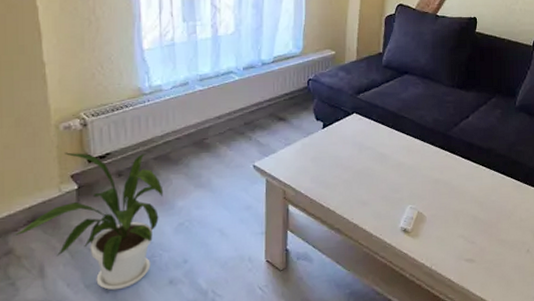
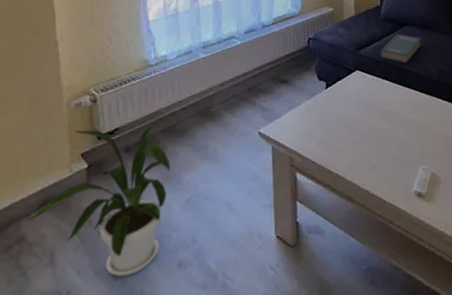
book: none [379,81,419,110] -> present [380,33,421,64]

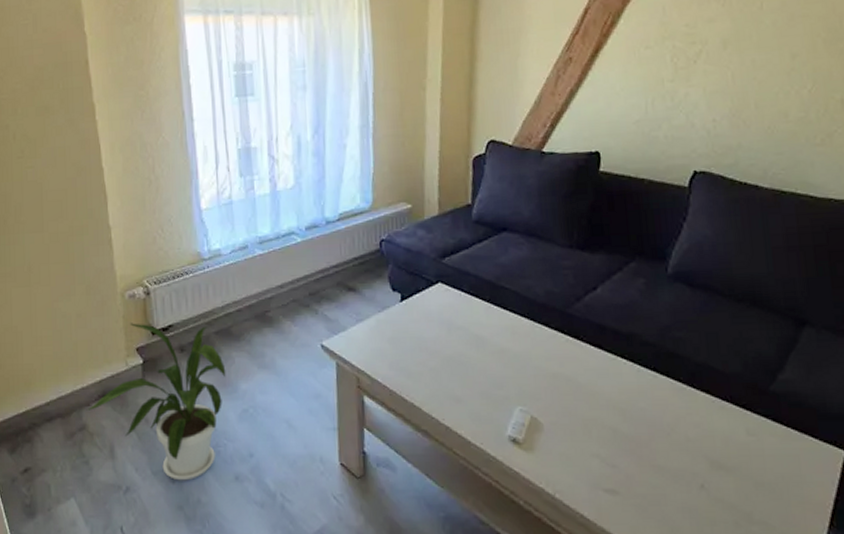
book: present [380,33,421,64] -> none [469,240,524,279]

